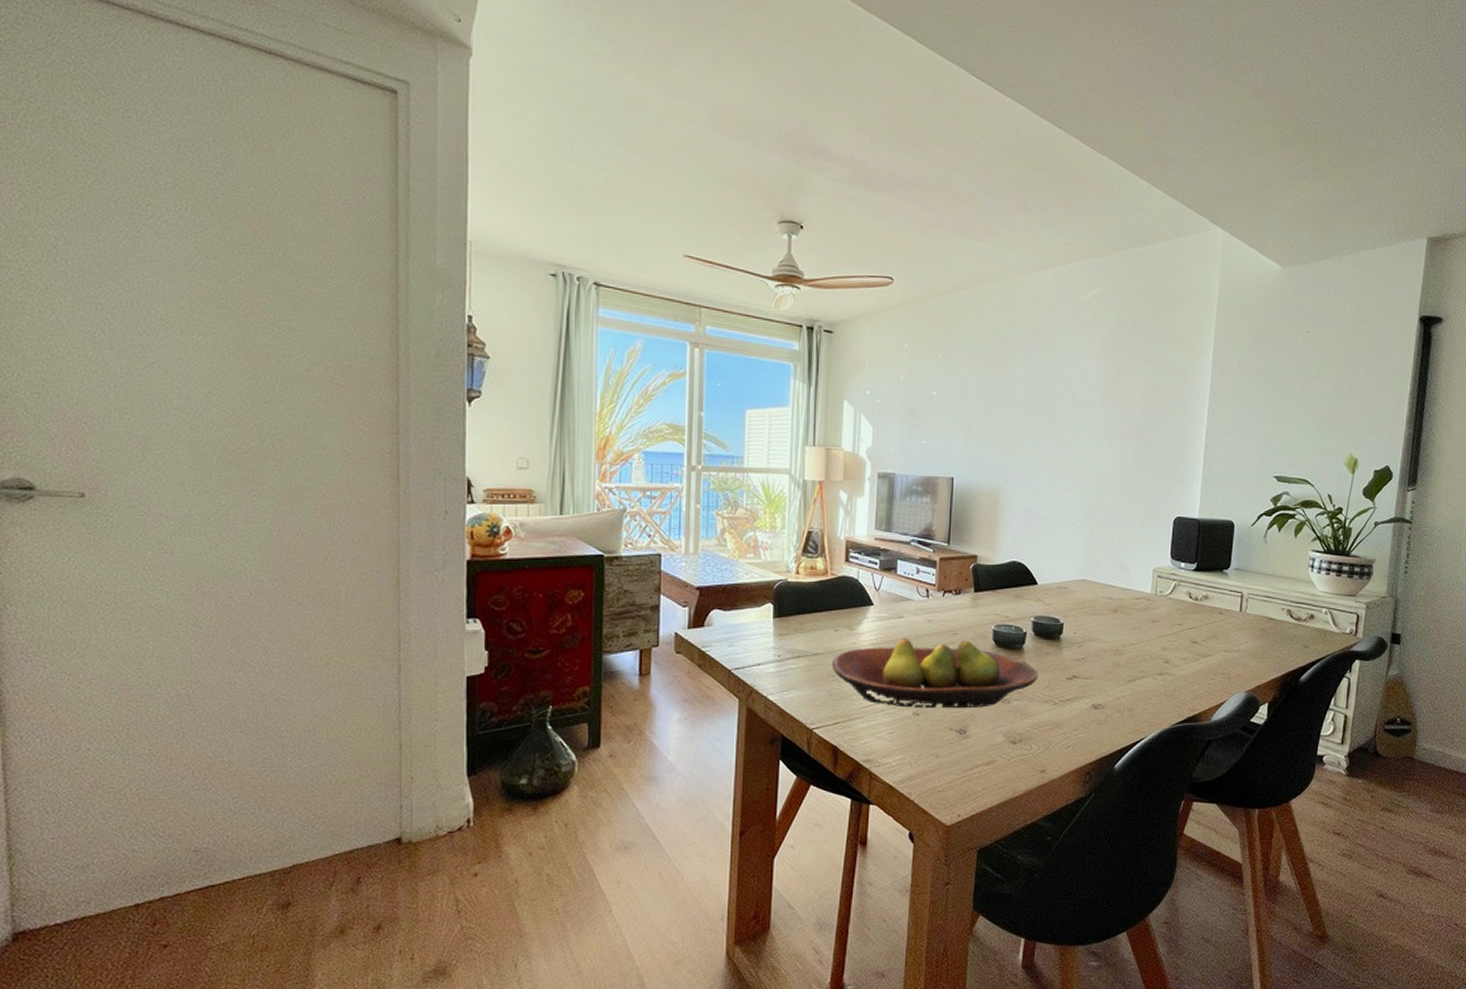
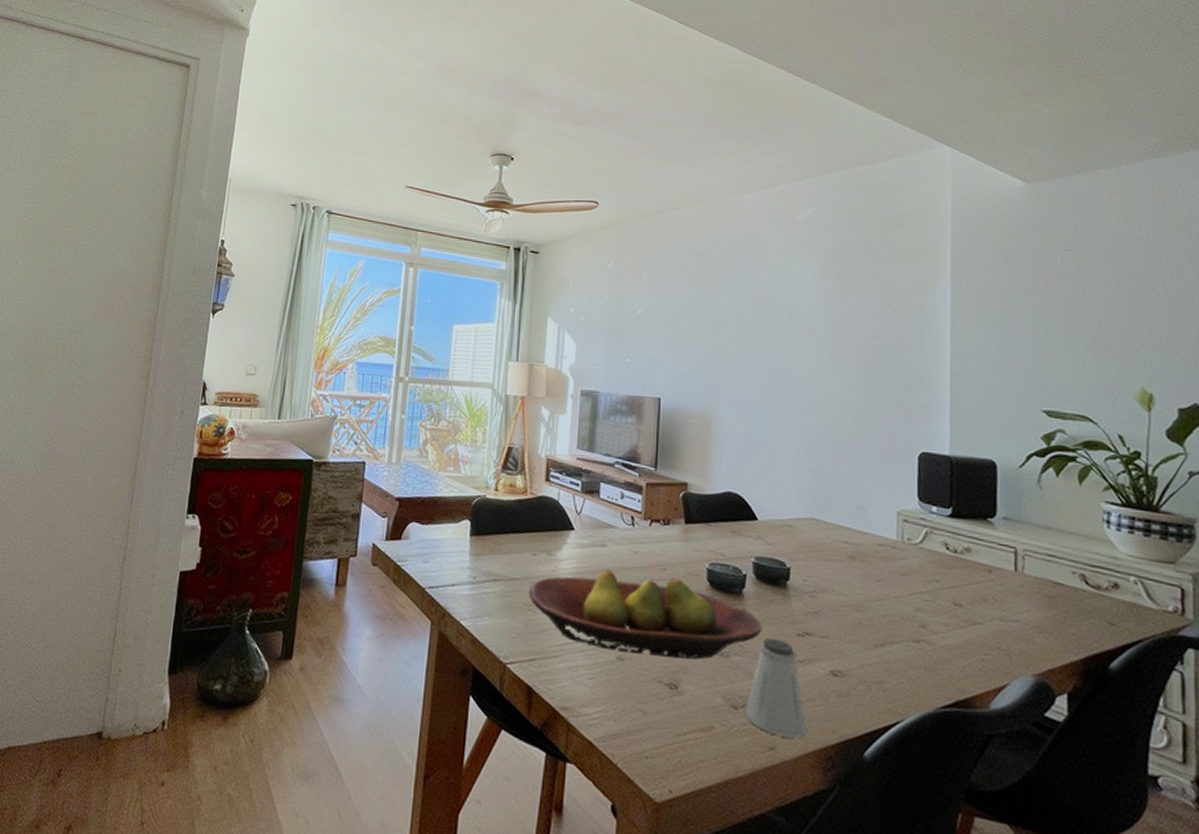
saltshaker: none [1022,684,1071,761] -> present [746,638,807,739]

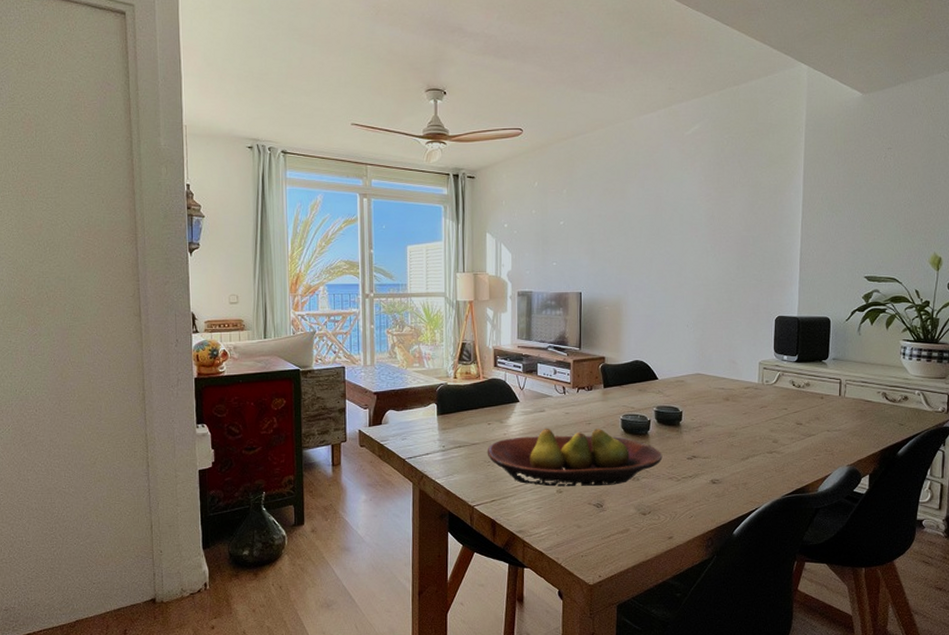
saltshaker: present [746,638,807,739] -> none [652,463,694,529]

